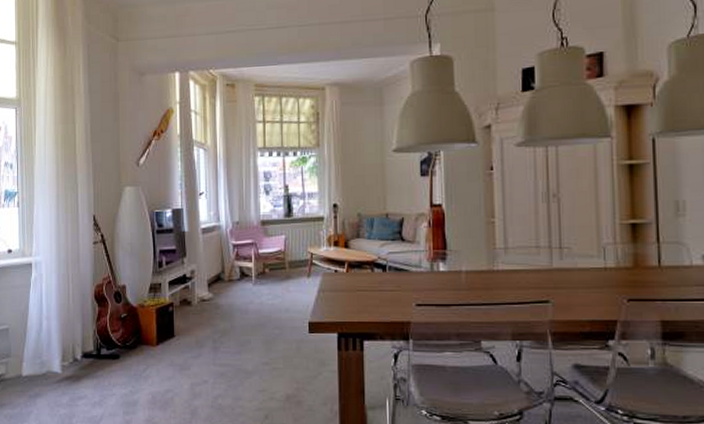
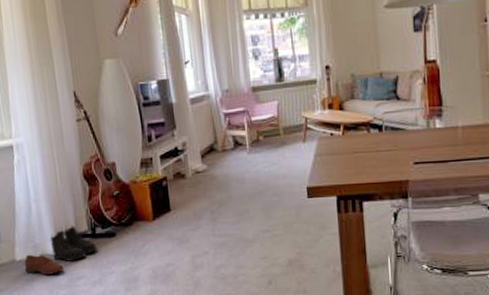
shoe: none [29,370,67,392] -> present [24,254,64,275]
boots: none [56,345,101,380] -> present [50,226,98,261]

